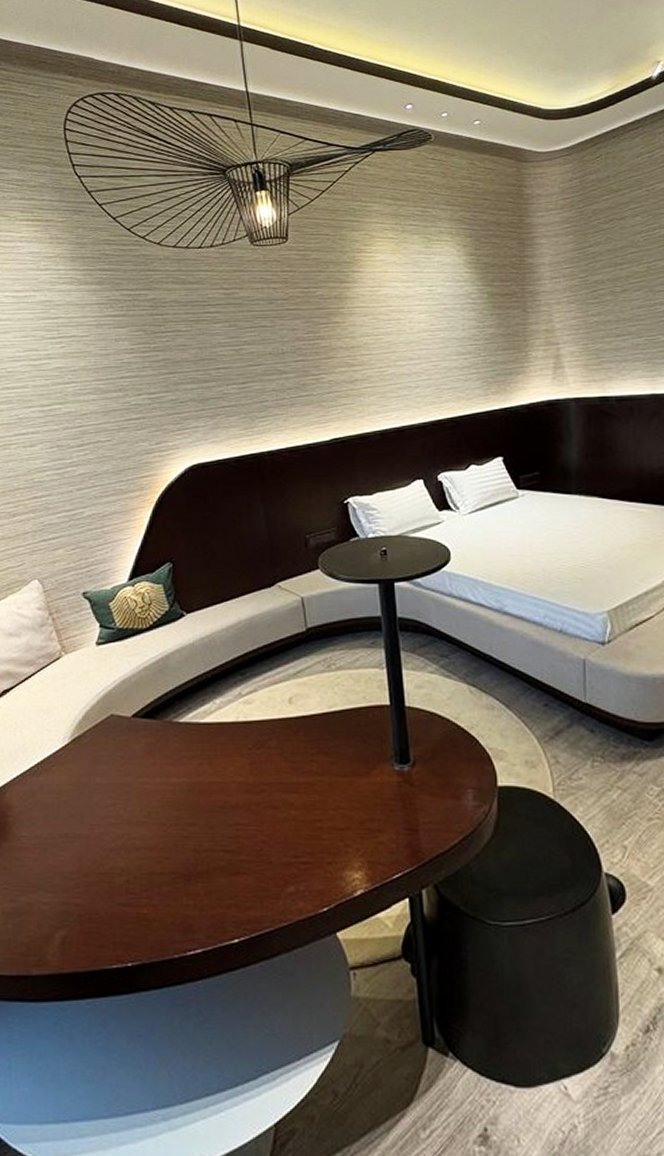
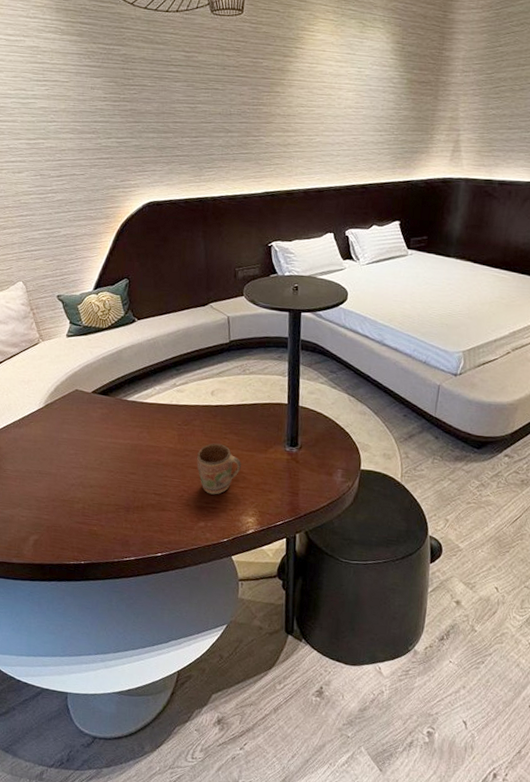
mug: none [277,769,337,844] -> present [197,443,241,495]

